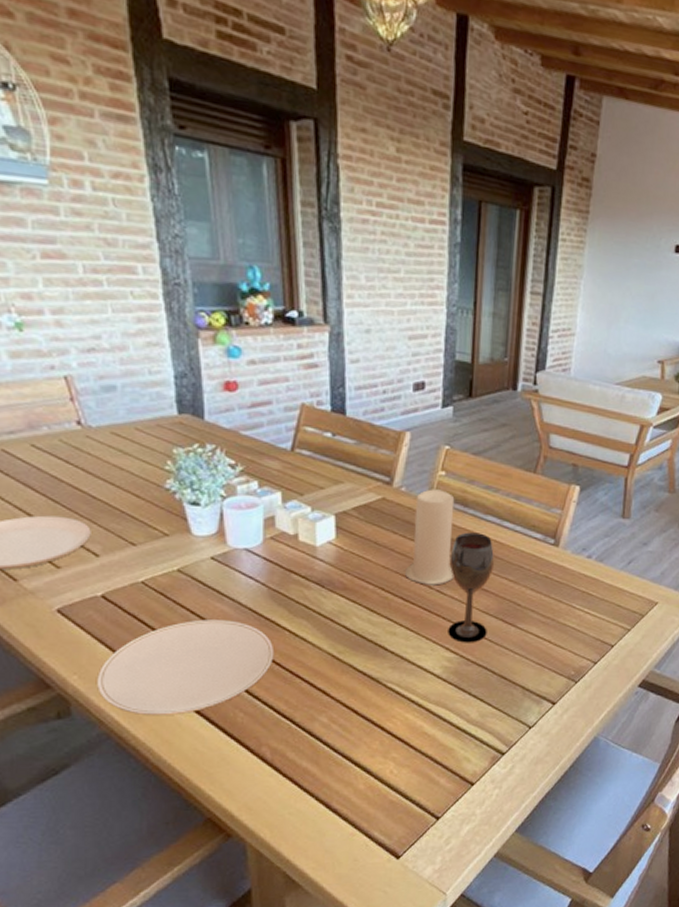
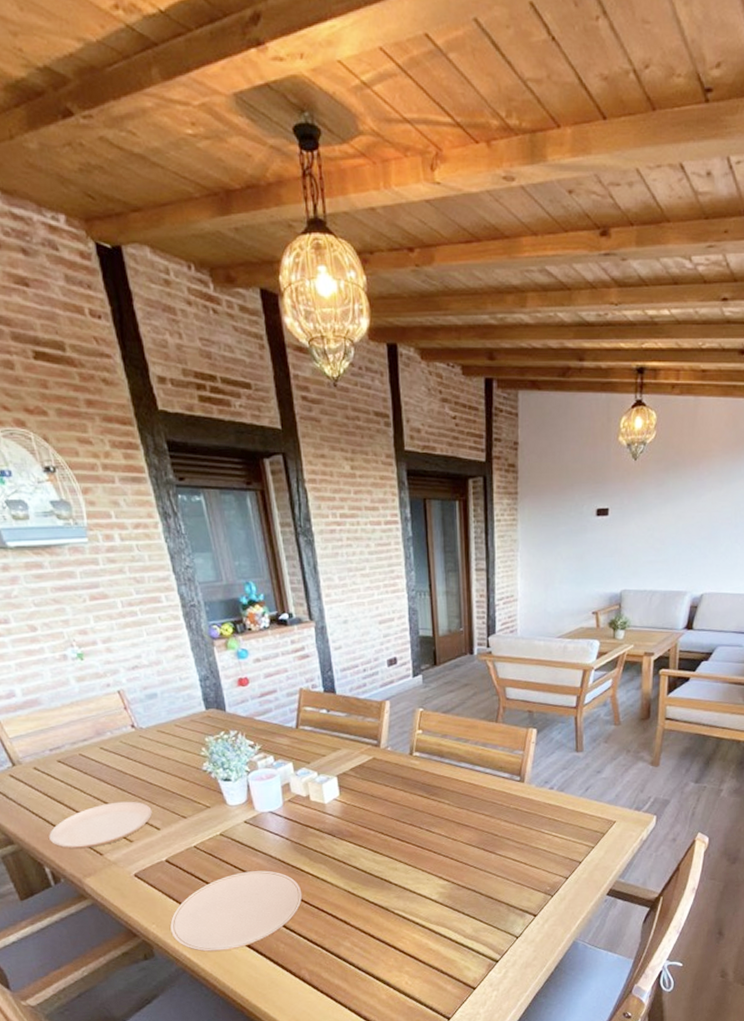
candle: present [405,489,455,586] -> none [399,745,439,827]
wine glass: present [448,532,495,643] -> none [433,778,472,872]

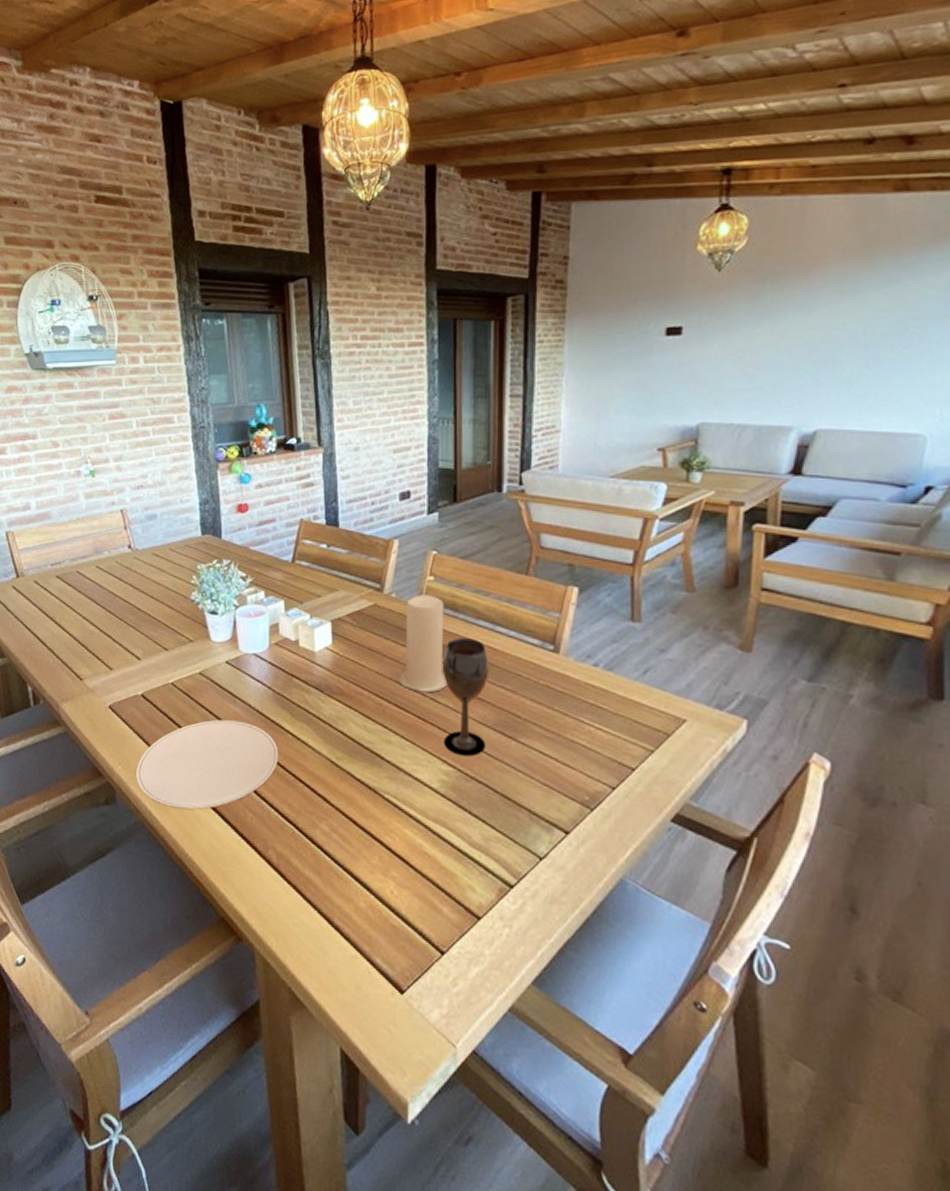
plate: present [49,801,152,849] -> none [36,624,136,671]
candle: none [399,745,439,827] -> present [398,594,448,693]
wine glass: none [433,778,472,872] -> present [442,638,490,757]

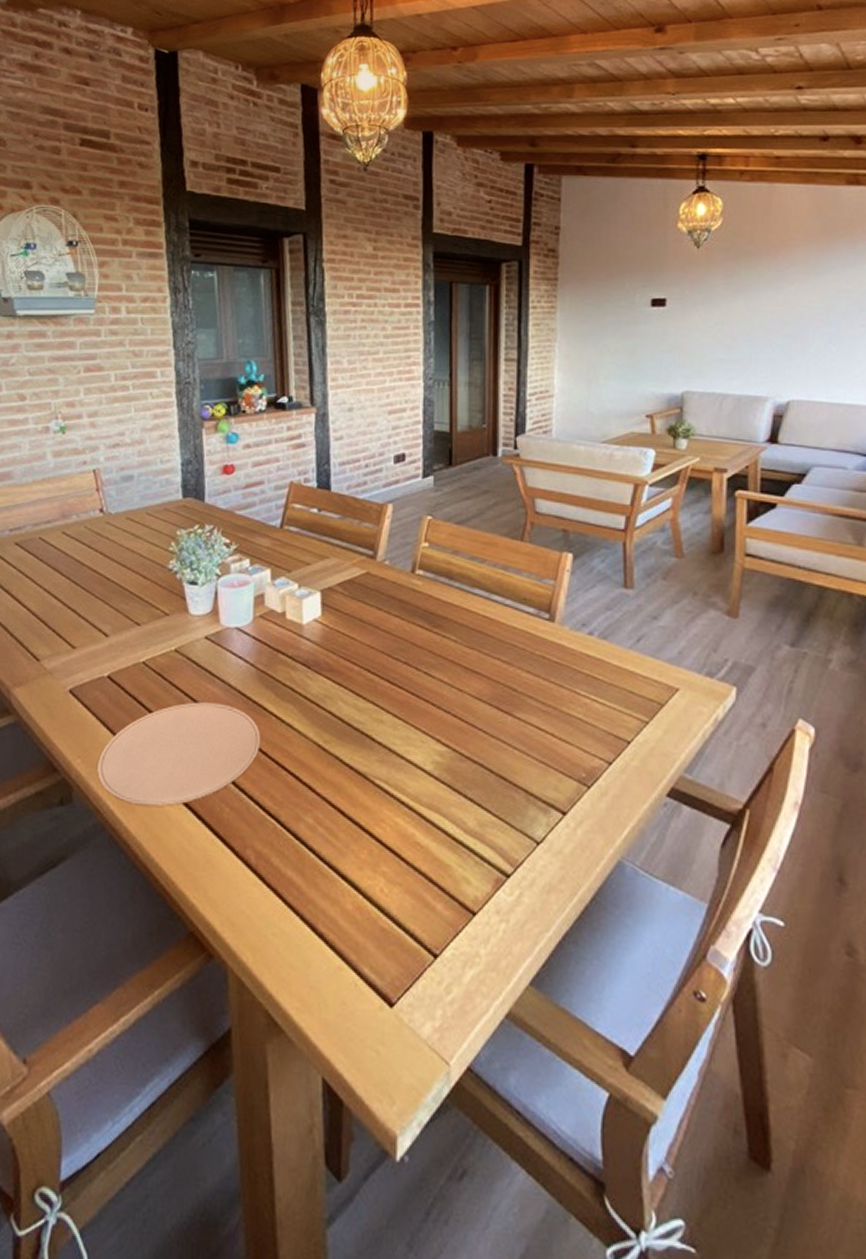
candle: present [398,594,448,693] -> none [391,561,442,667]
wine glass: present [442,638,490,757] -> none [436,607,485,735]

